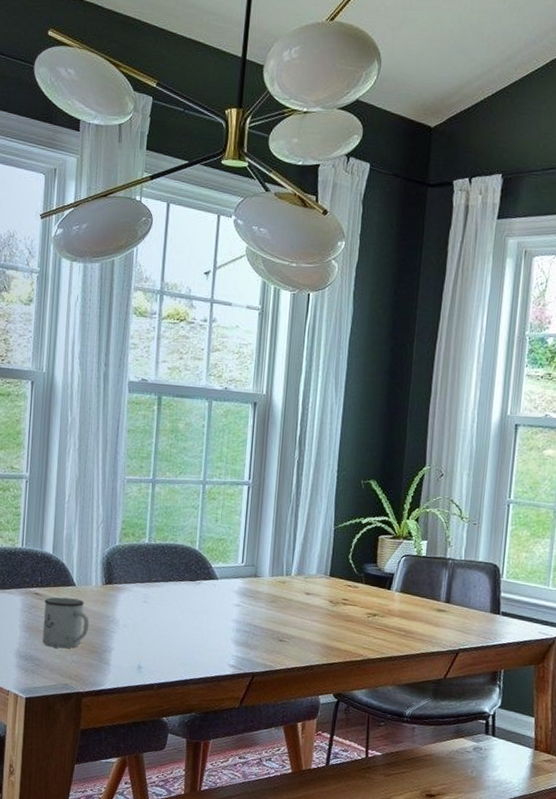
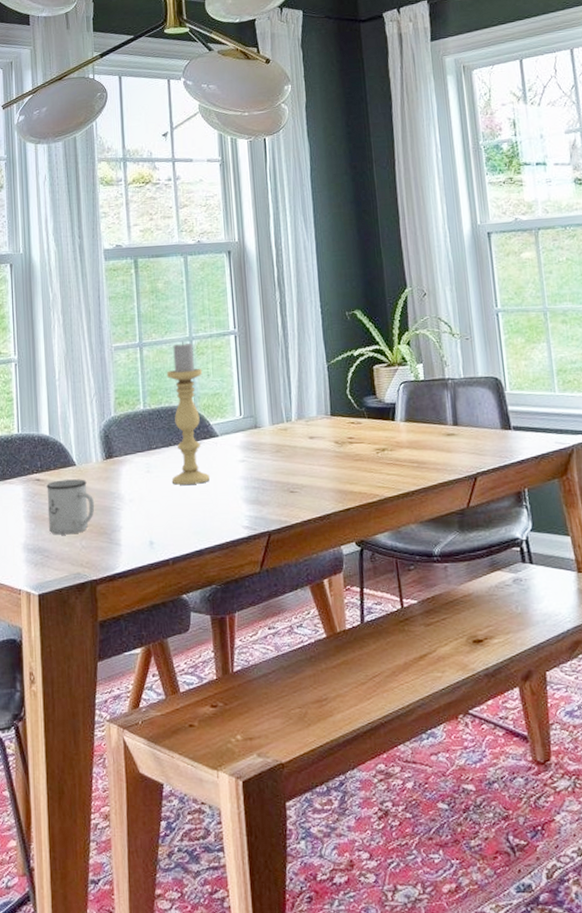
candle holder: none [166,483,212,621] -> present [166,340,211,485]

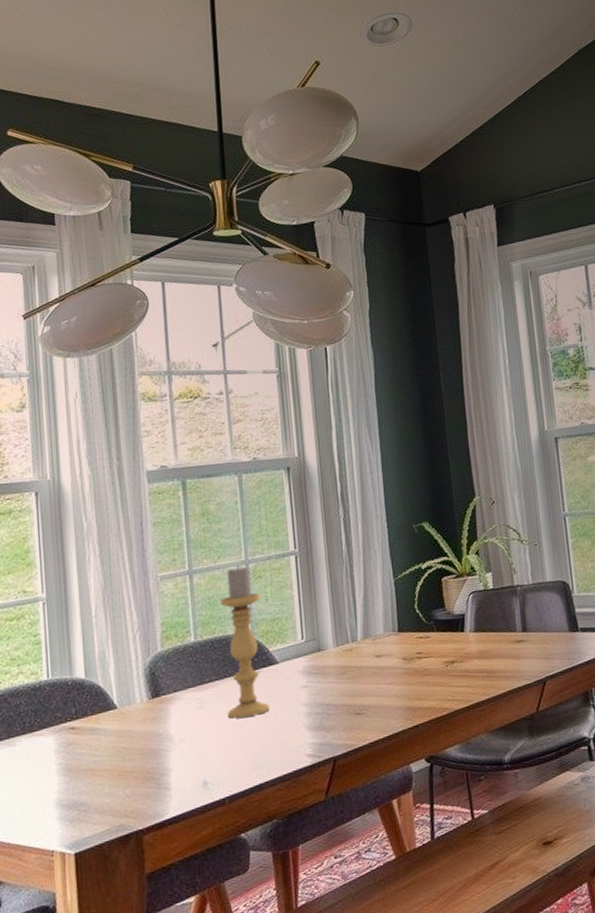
mug: present [46,479,95,535] -> none [83,722,140,786]

